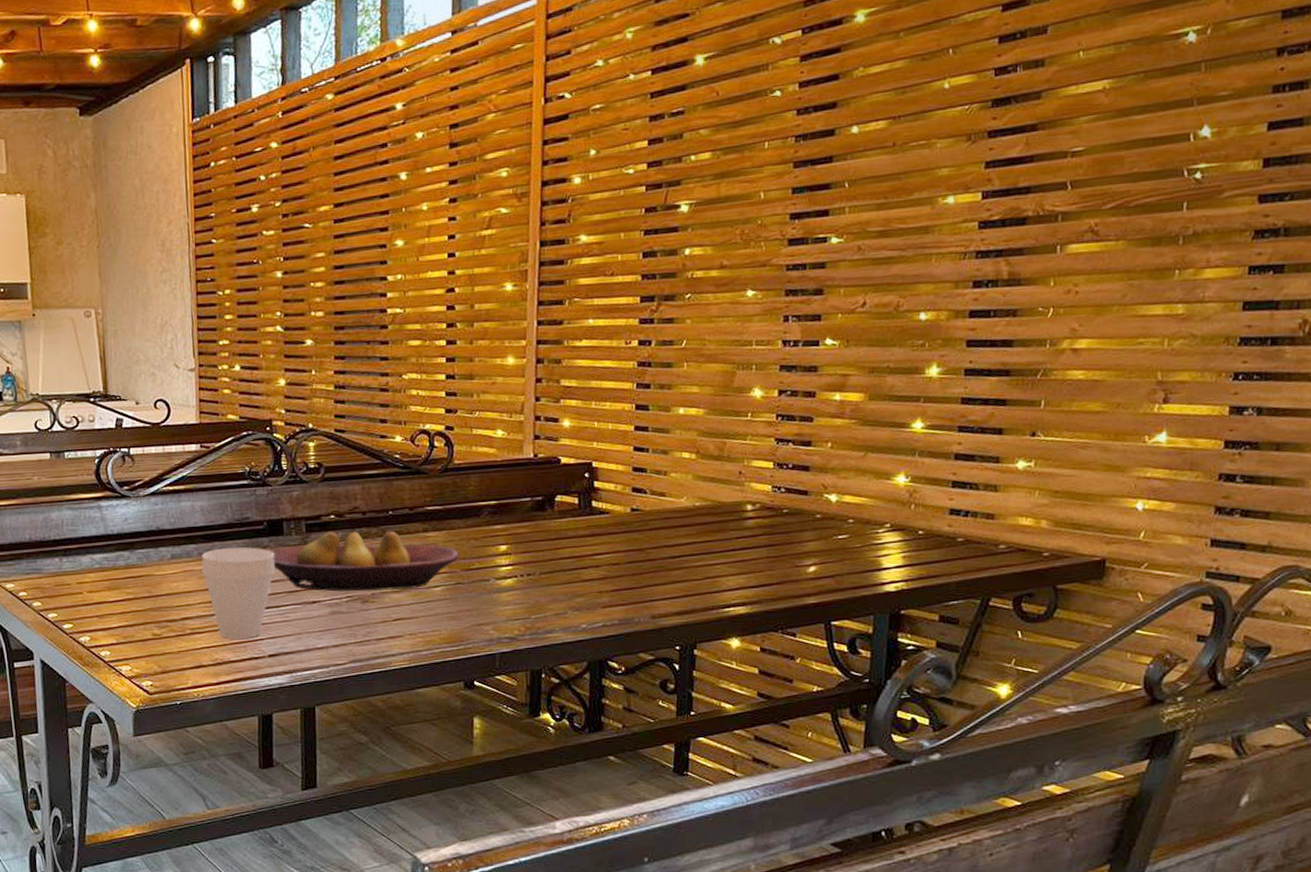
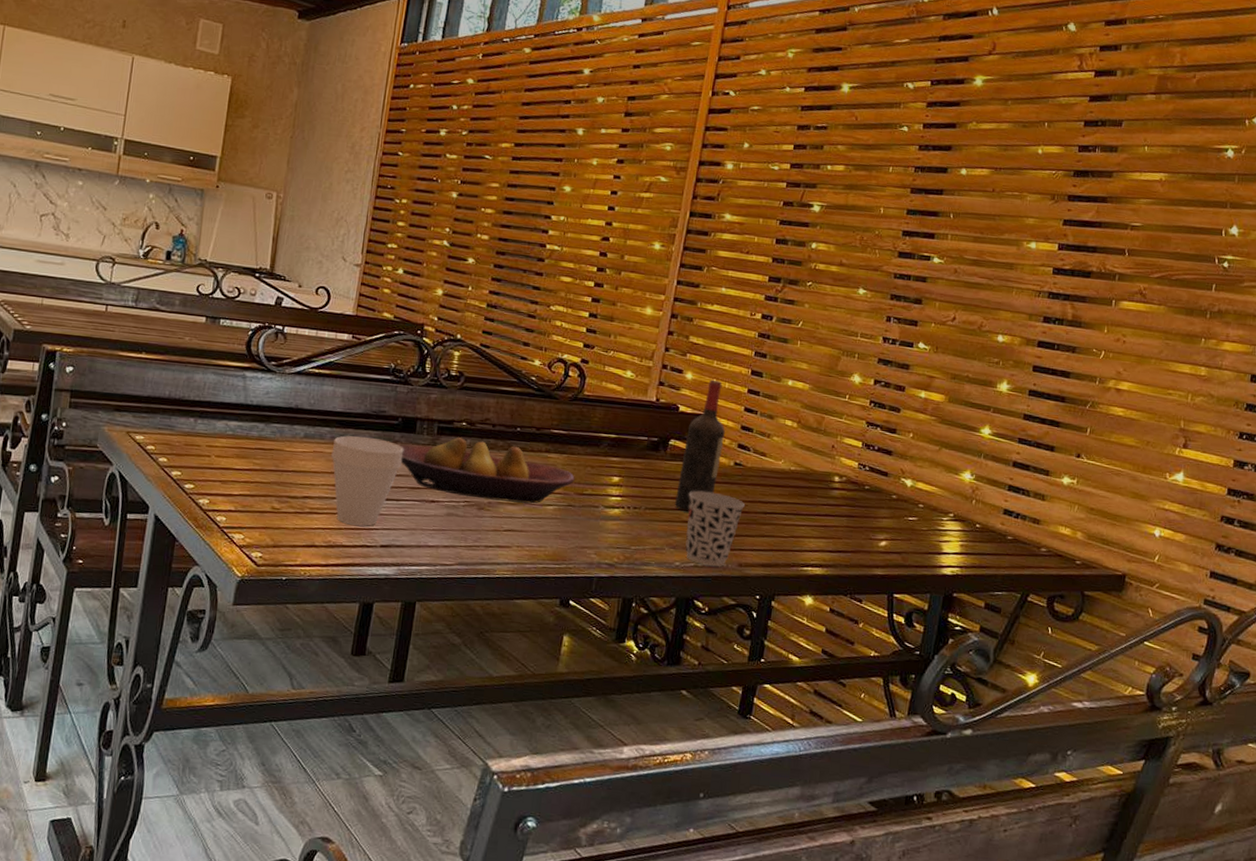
wine bottle: none [571,422,616,571] -> present [675,379,725,513]
cup: none [585,544,649,623] -> present [685,490,745,566]

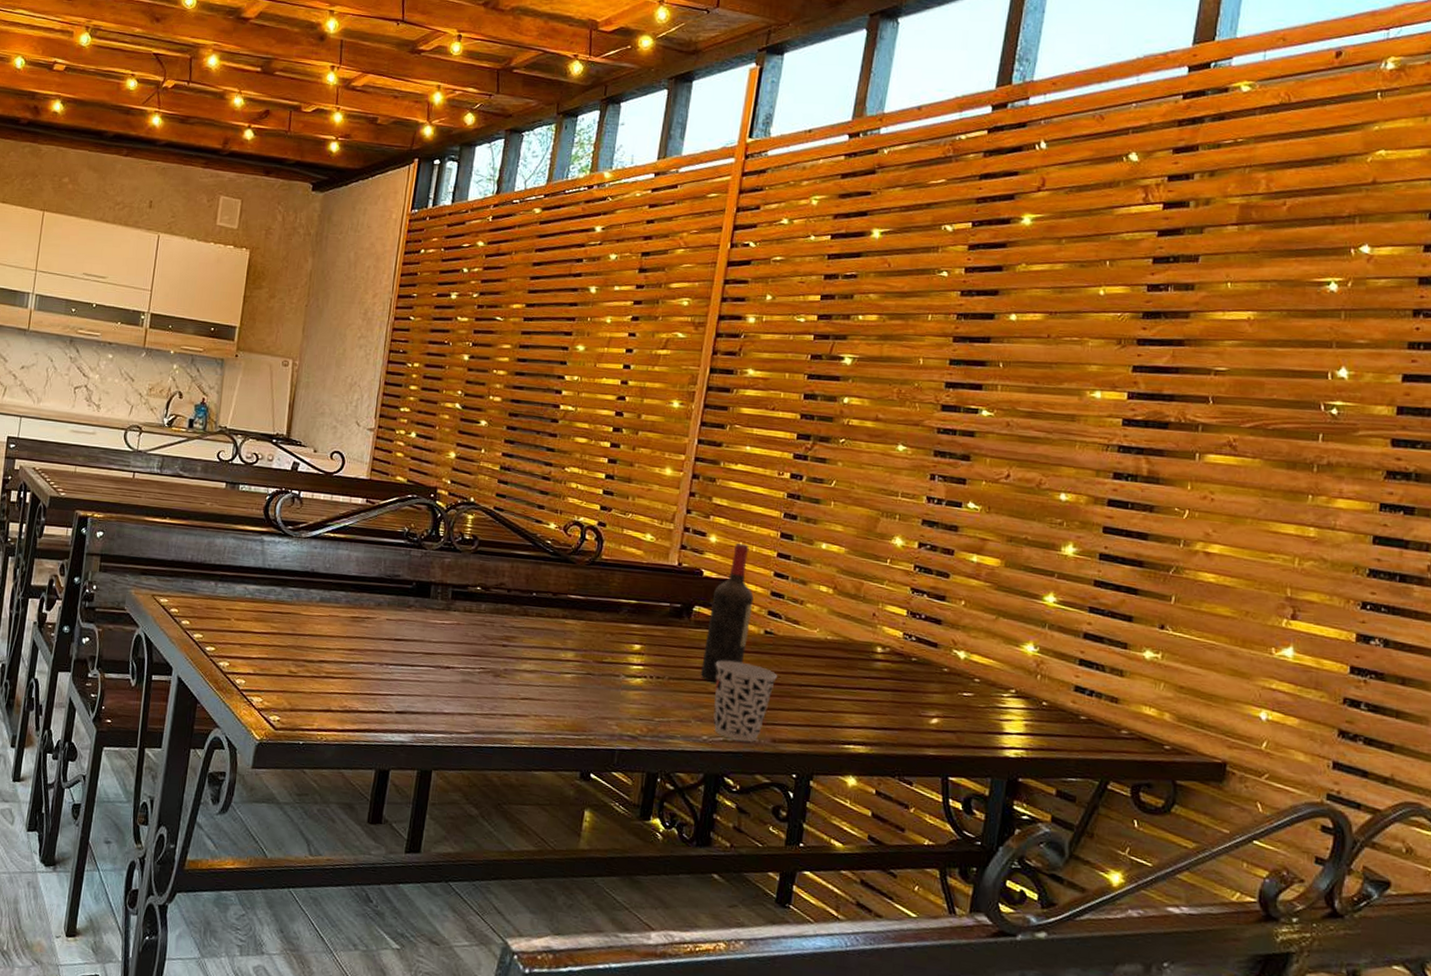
cup: present [331,435,404,526] -> none [346,600,419,692]
fruit bowl: present [399,437,575,504] -> none [414,602,594,672]

